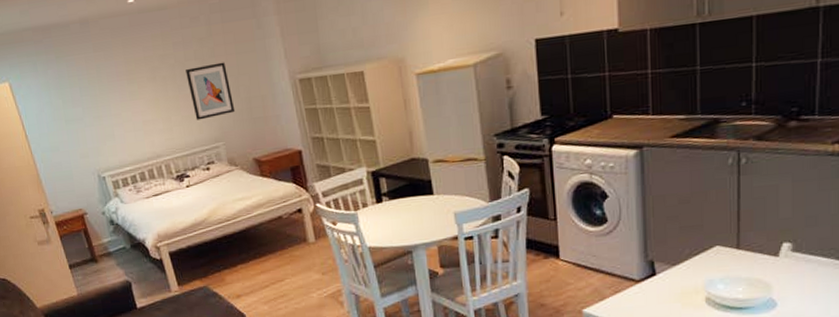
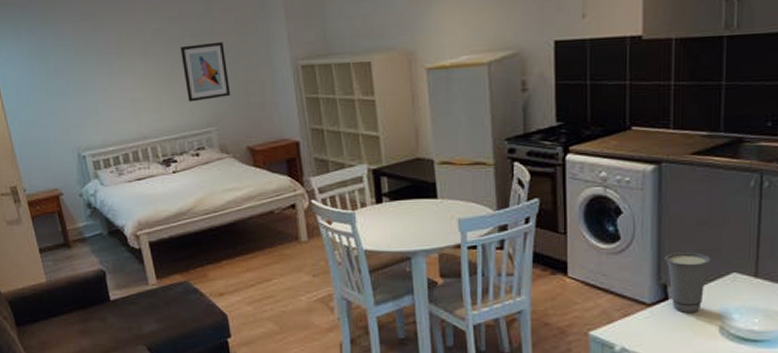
cup: none [650,228,694,286] -> present [664,251,711,313]

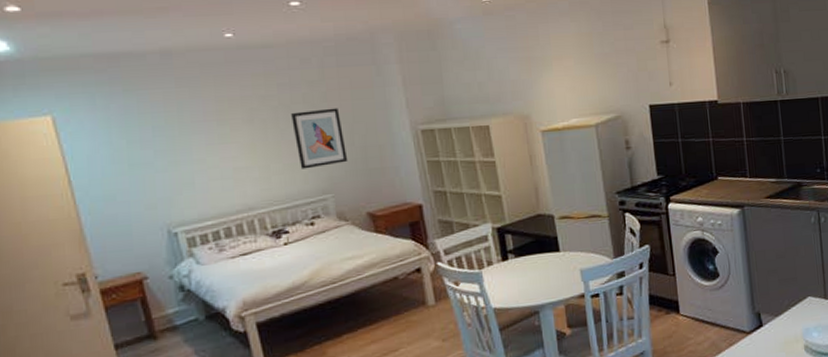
cup: present [664,251,711,313] -> none [755,281,791,337]

